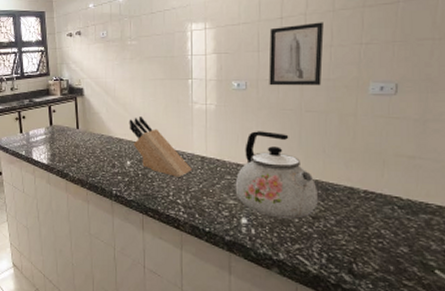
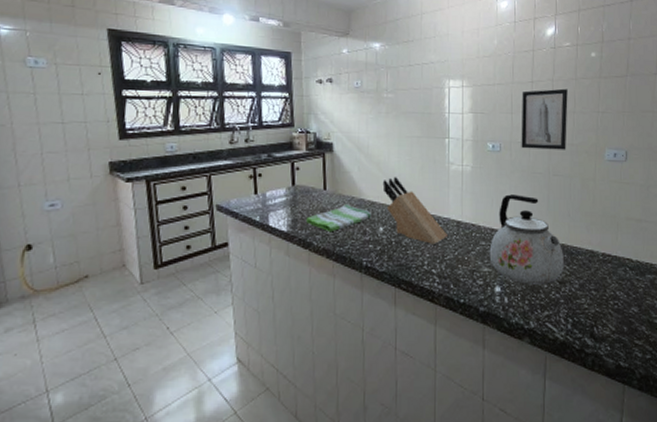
dish towel: none [62,141,119,165] -> present [305,204,371,233]

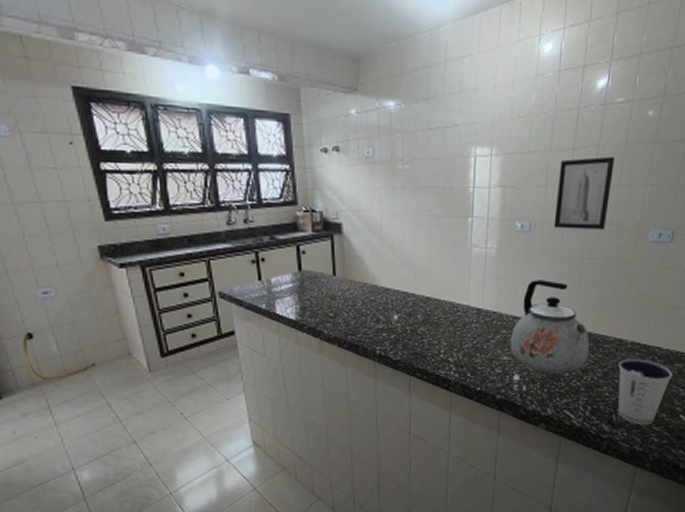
dish towel: present [305,204,371,233] -> none [314,291,385,321]
knife block: present [382,177,447,244] -> none [397,261,466,332]
dixie cup: none [593,270,646,339] -> present [618,358,673,426]

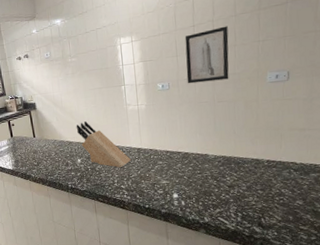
knife block: none [397,261,466,332] -> present [76,121,131,168]
kettle: present [510,280,590,373] -> none [166,121,232,190]
dixie cup: present [618,358,673,426] -> none [259,172,310,226]

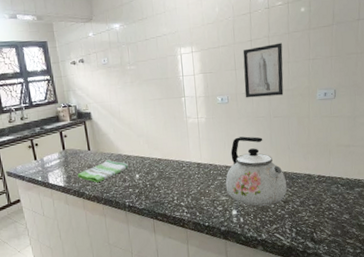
dish towel: none [24,145,71,167] -> present [77,159,129,183]
knife block: present [76,121,131,168] -> none [134,134,191,184]
kettle: none [166,121,232,190] -> present [225,136,287,206]

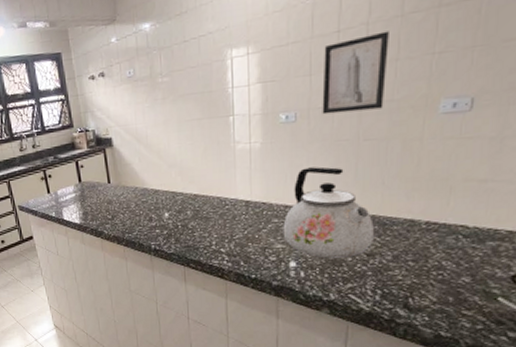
dish towel: present [77,159,129,183] -> none [95,194,156,222]

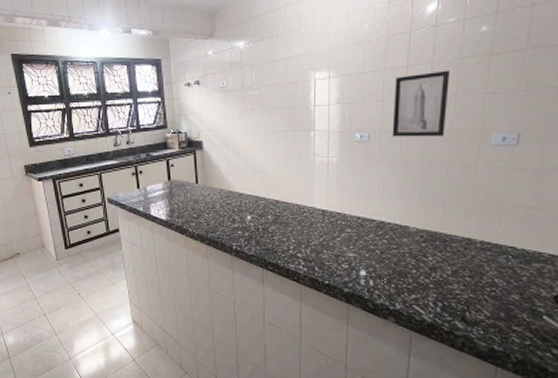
kettle: present [283,166,374,258] -> none [355,184,436,270]

